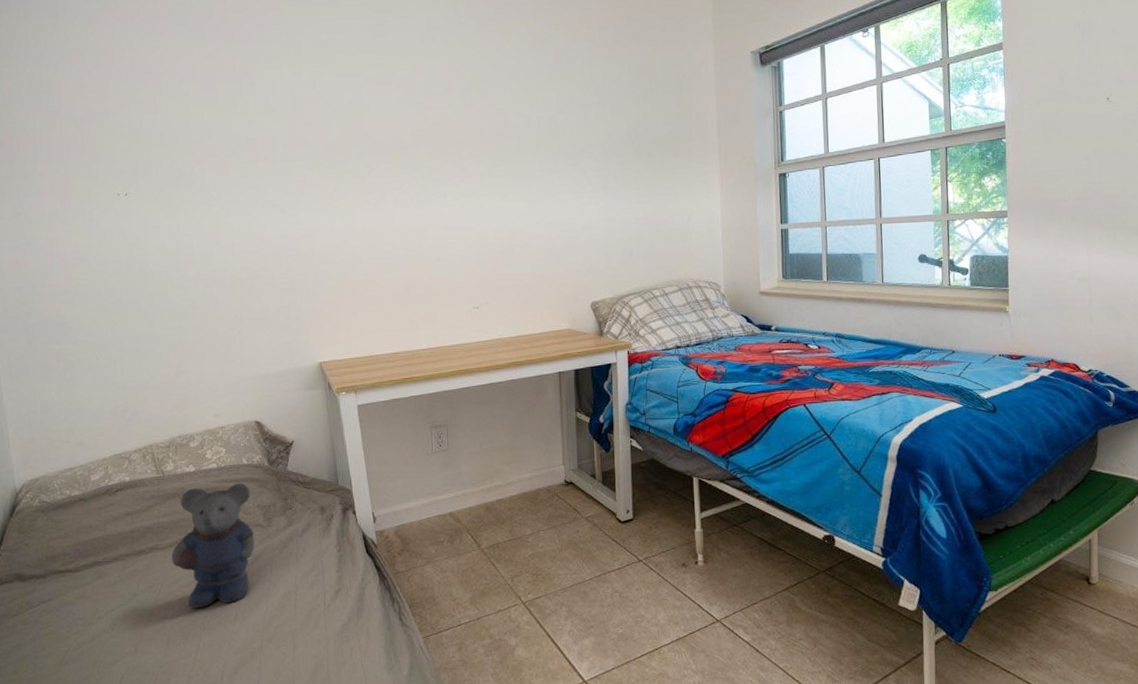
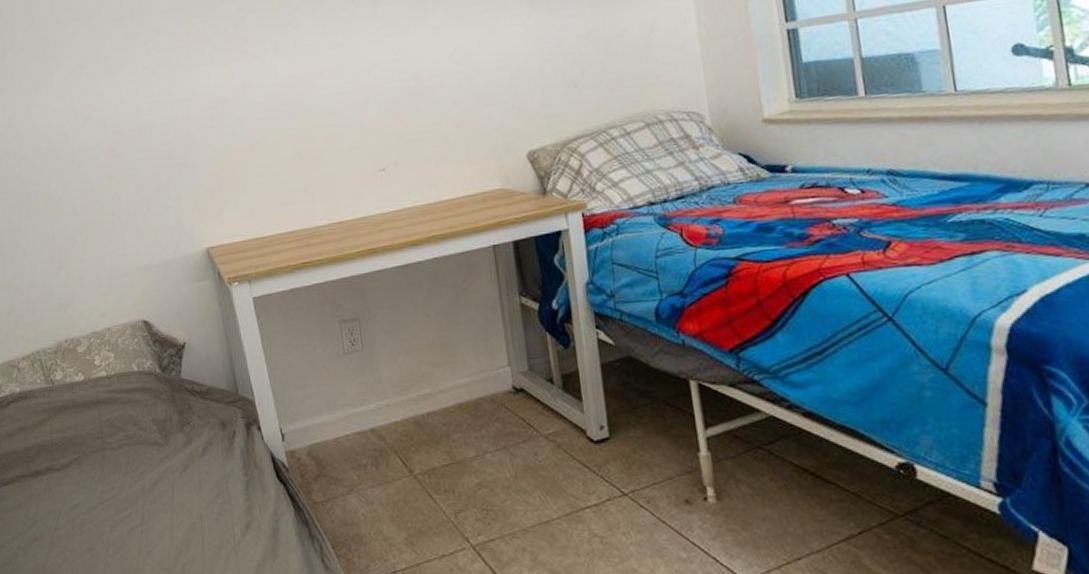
bear: present [172,483,255,609] -> none [68,393,153,540]

